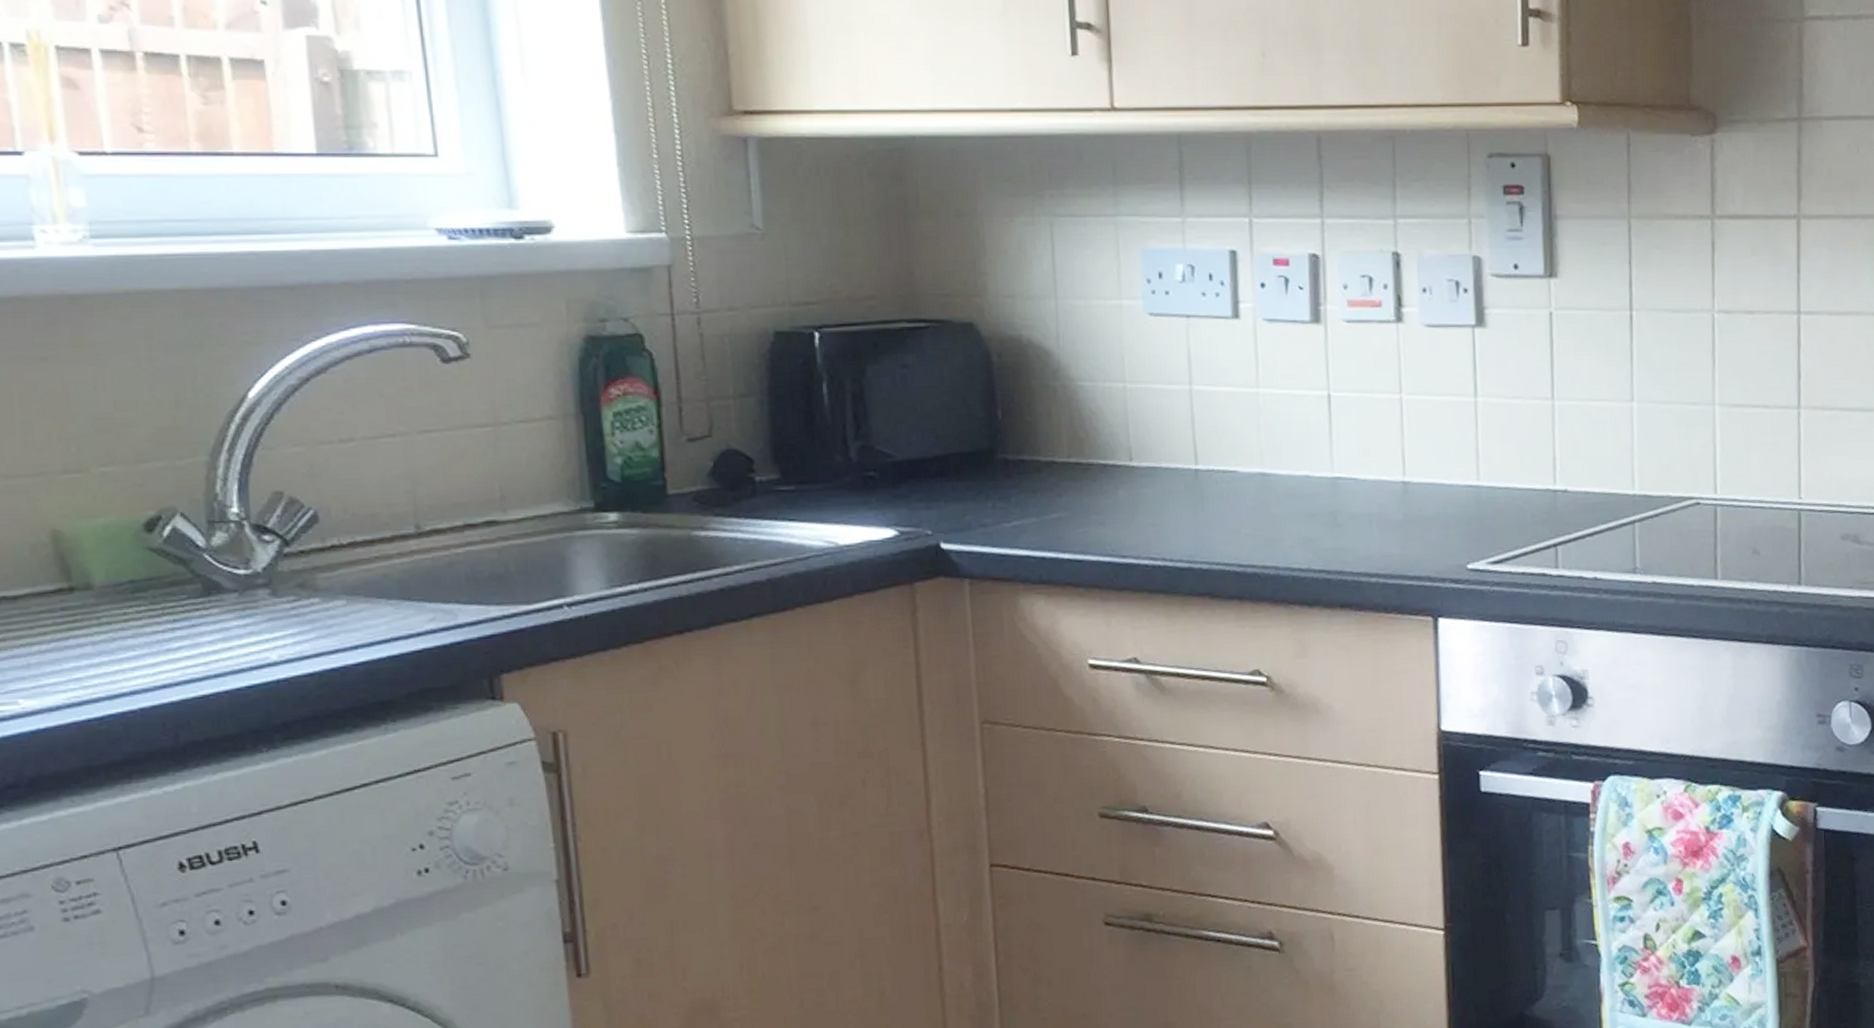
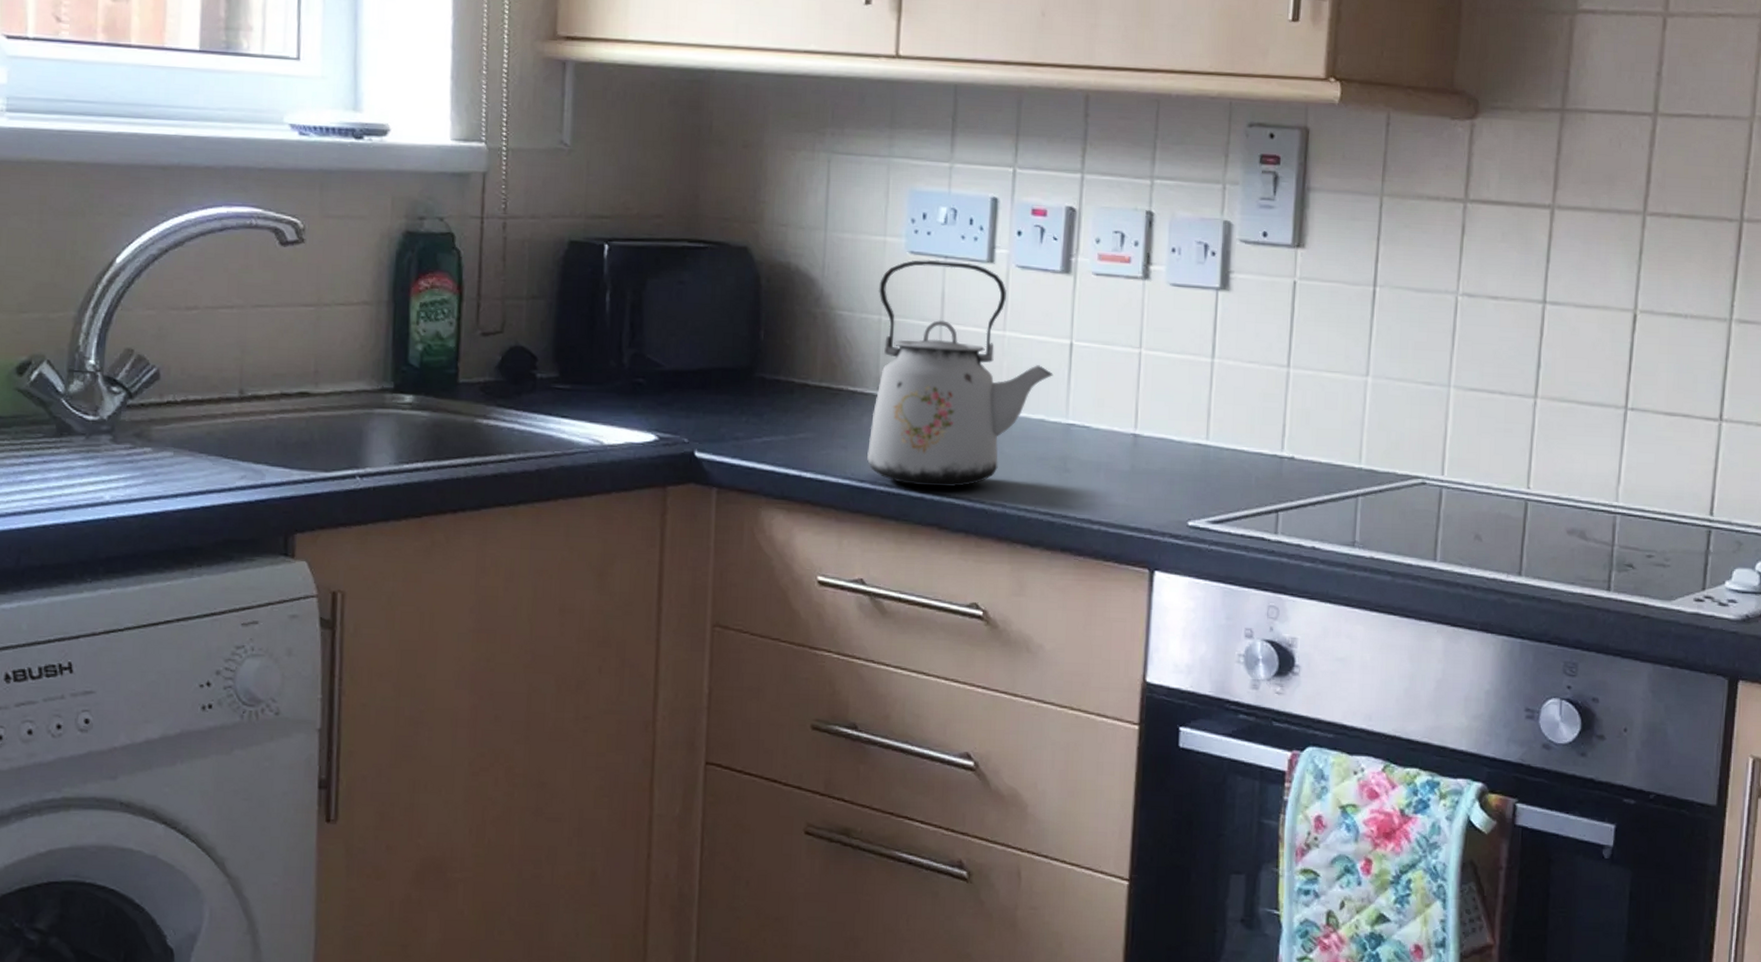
kettle: none [1120,320,1314,556] -> present [867,259,1054,487]

